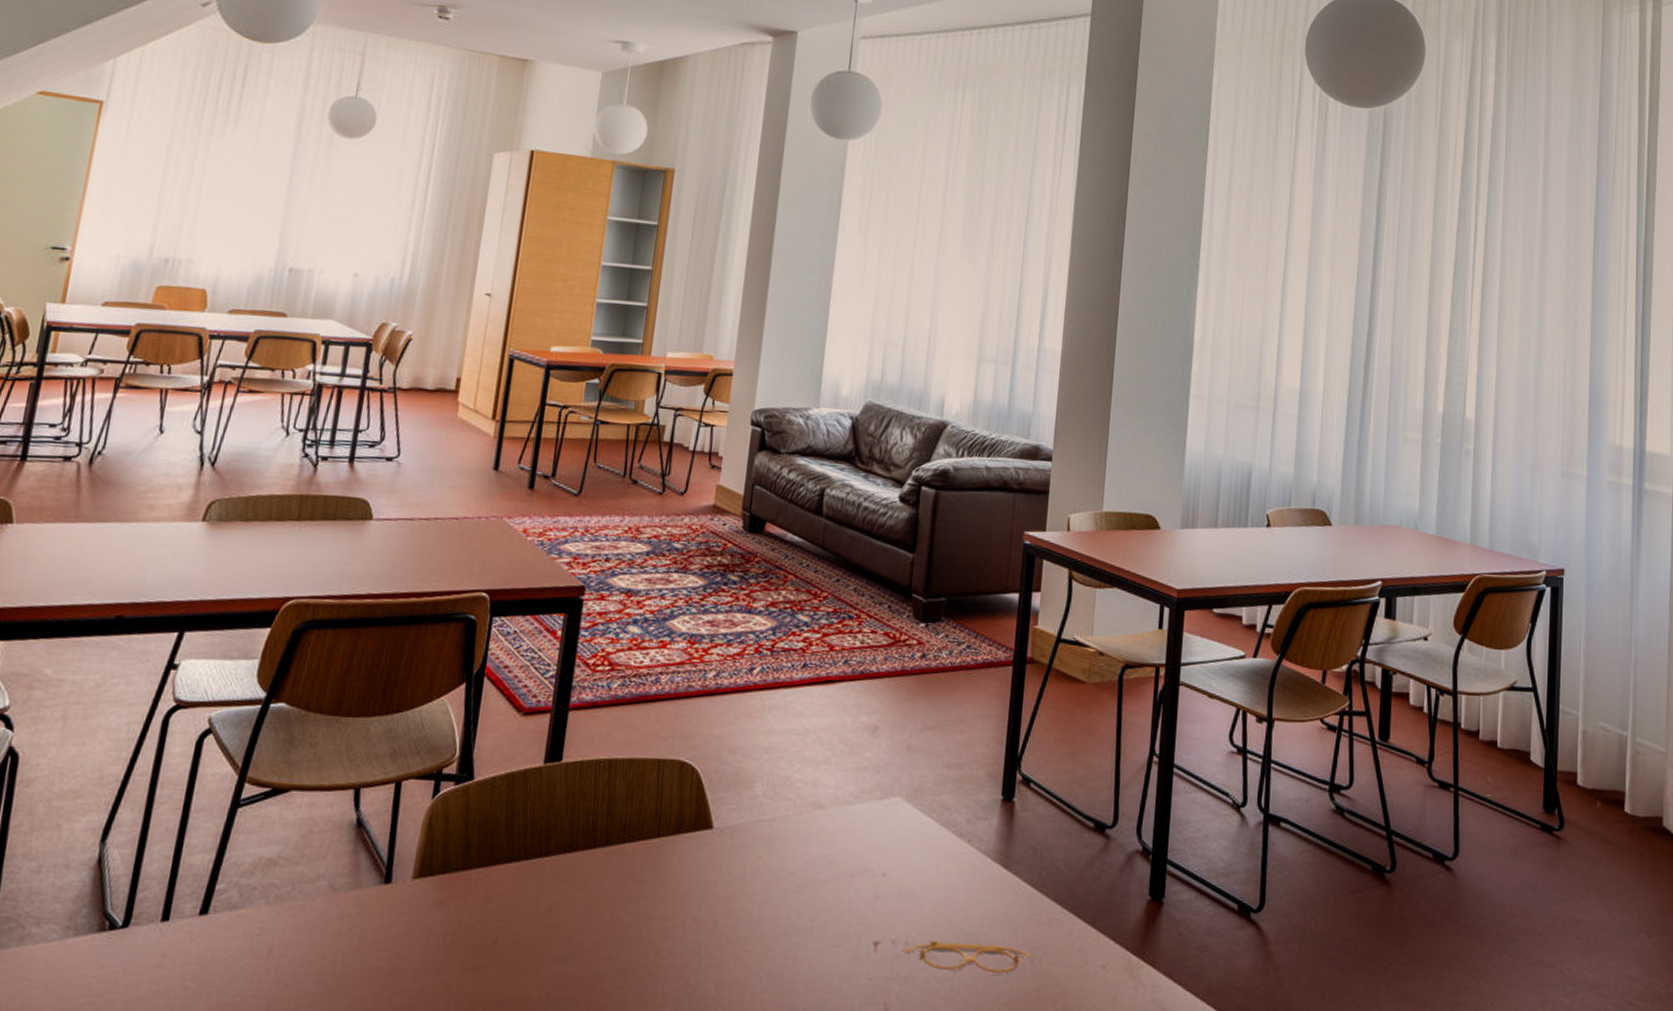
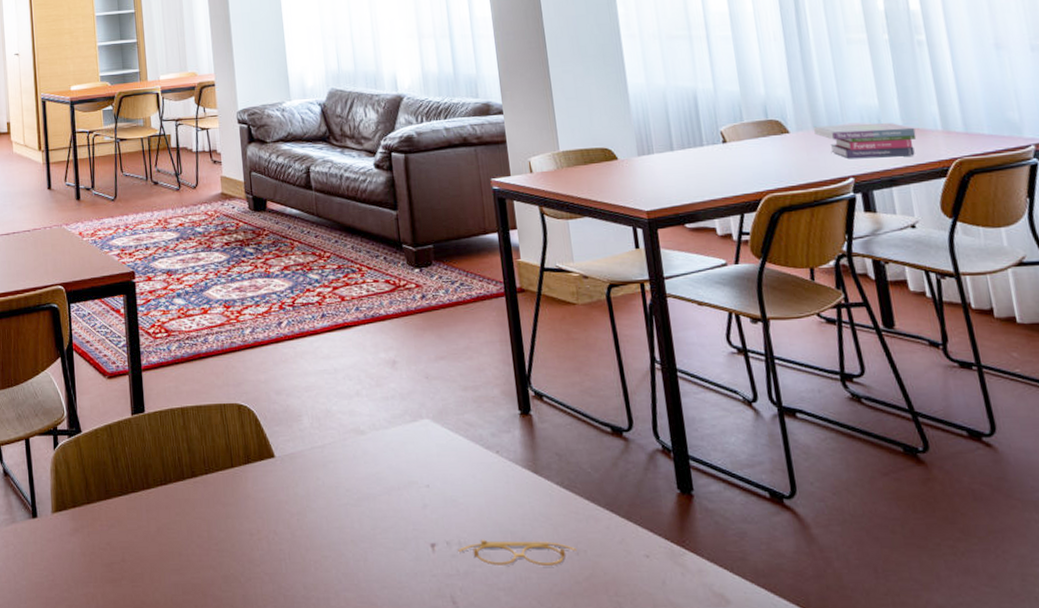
books: none [1355,522,1446,566] -> present [814,123,917,159]

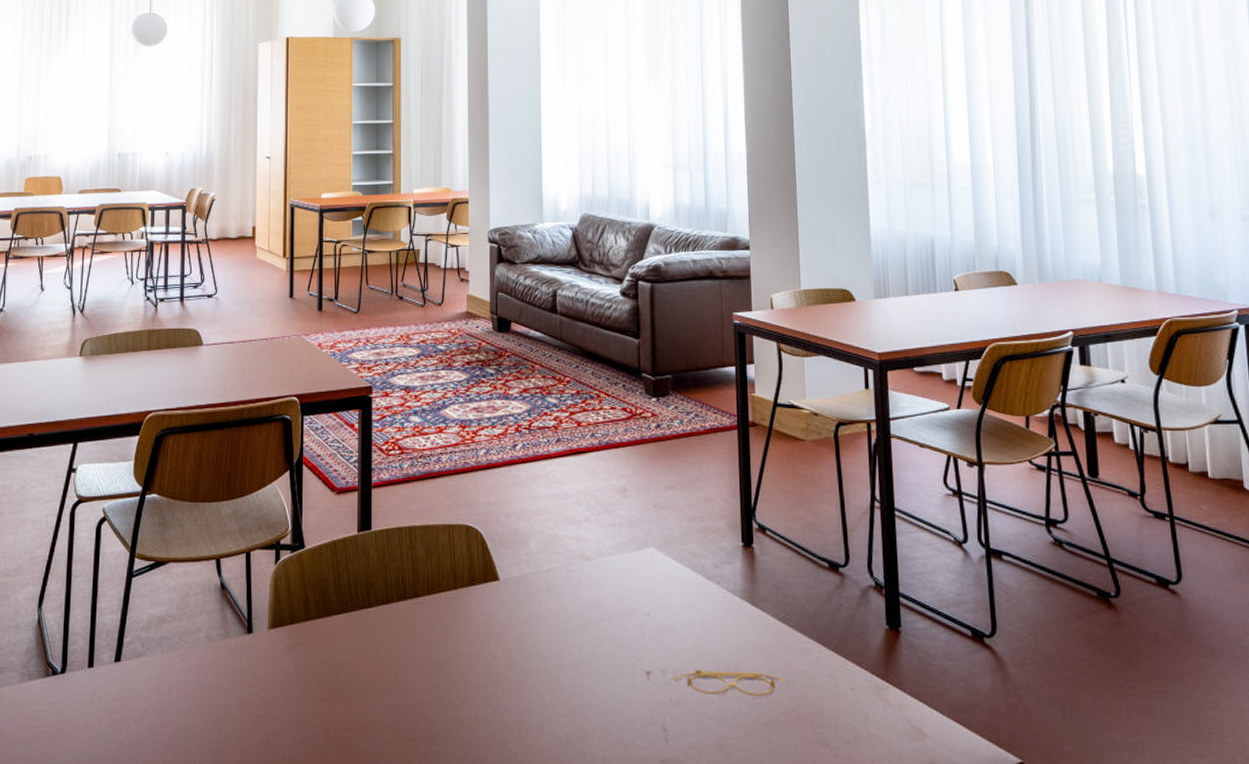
books: present [814,123,917,159] -> none [1040,280,1133,314]

